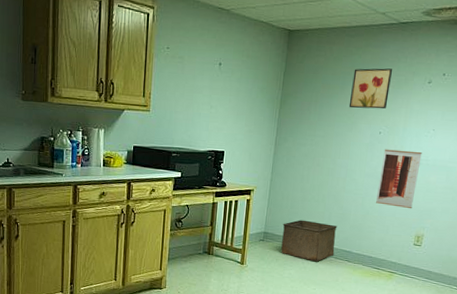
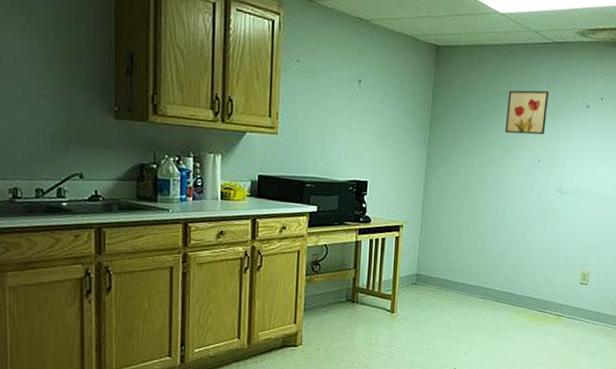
storage bin: present [281,220,338,262] -> none [436,259,498,307]
wall art: present [376,149,422,209] -> none [538,178,584,245]

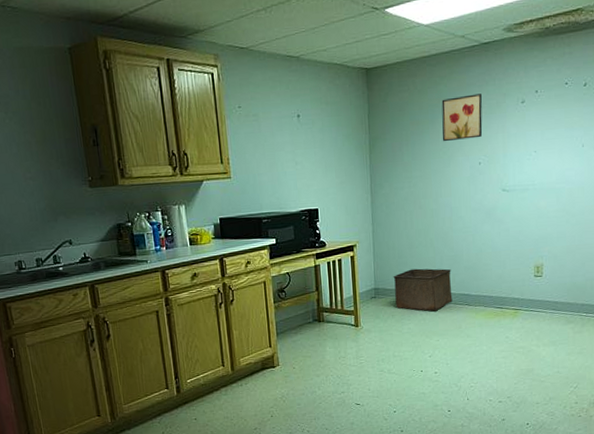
storage bin: none [436,259,498,307] -> present [393,268,453,312]

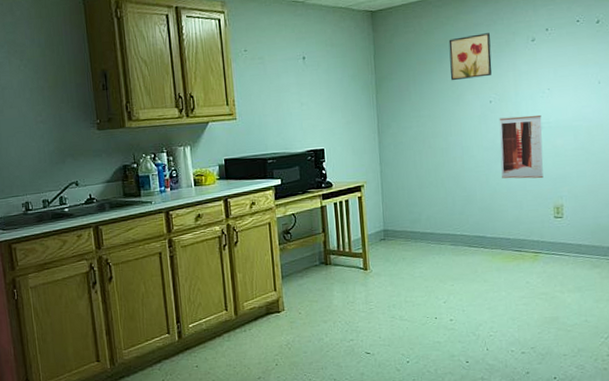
storage bin: present [393,268,453,312] -> none [403,209,467,255]
wall art: none [487,176,528,239] -> present [499,114,544,179]

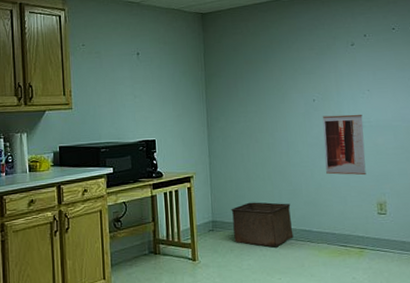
storage bin: none [403,209,467,255] -> present [231,202,294,248]
wall art: present [448,33,492,81] -> none [274,37,315,80]

